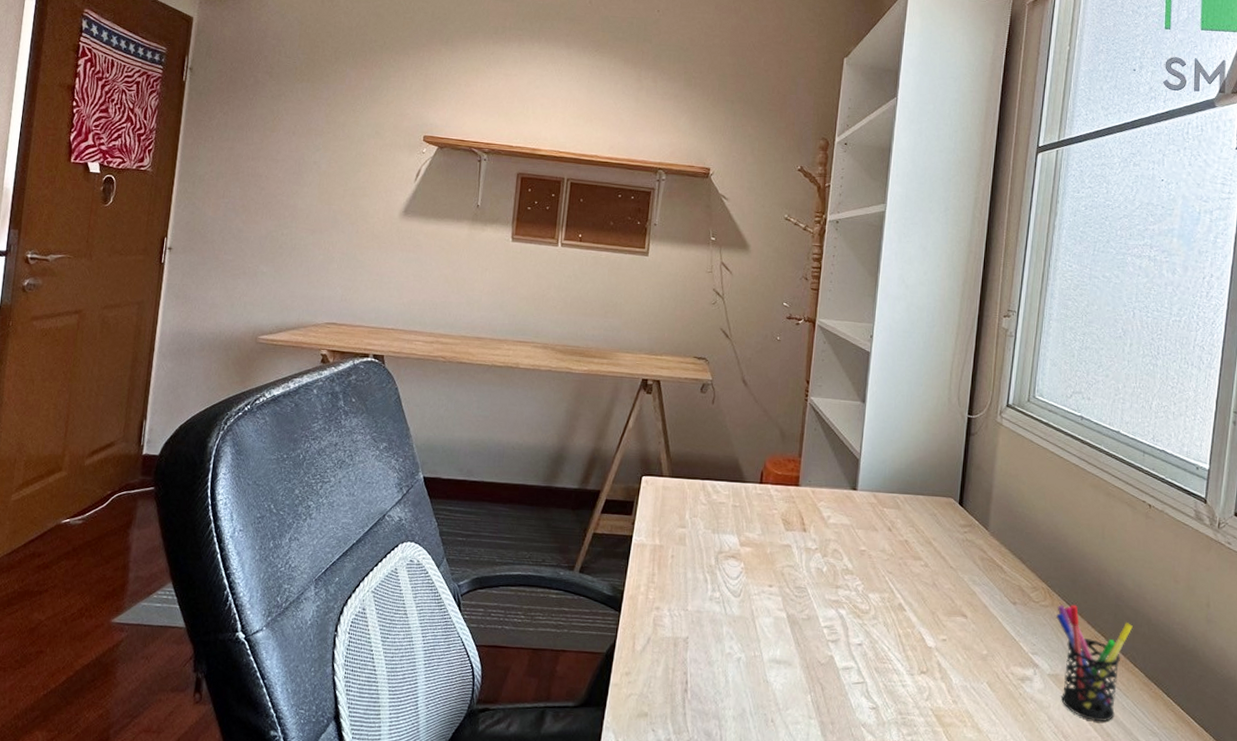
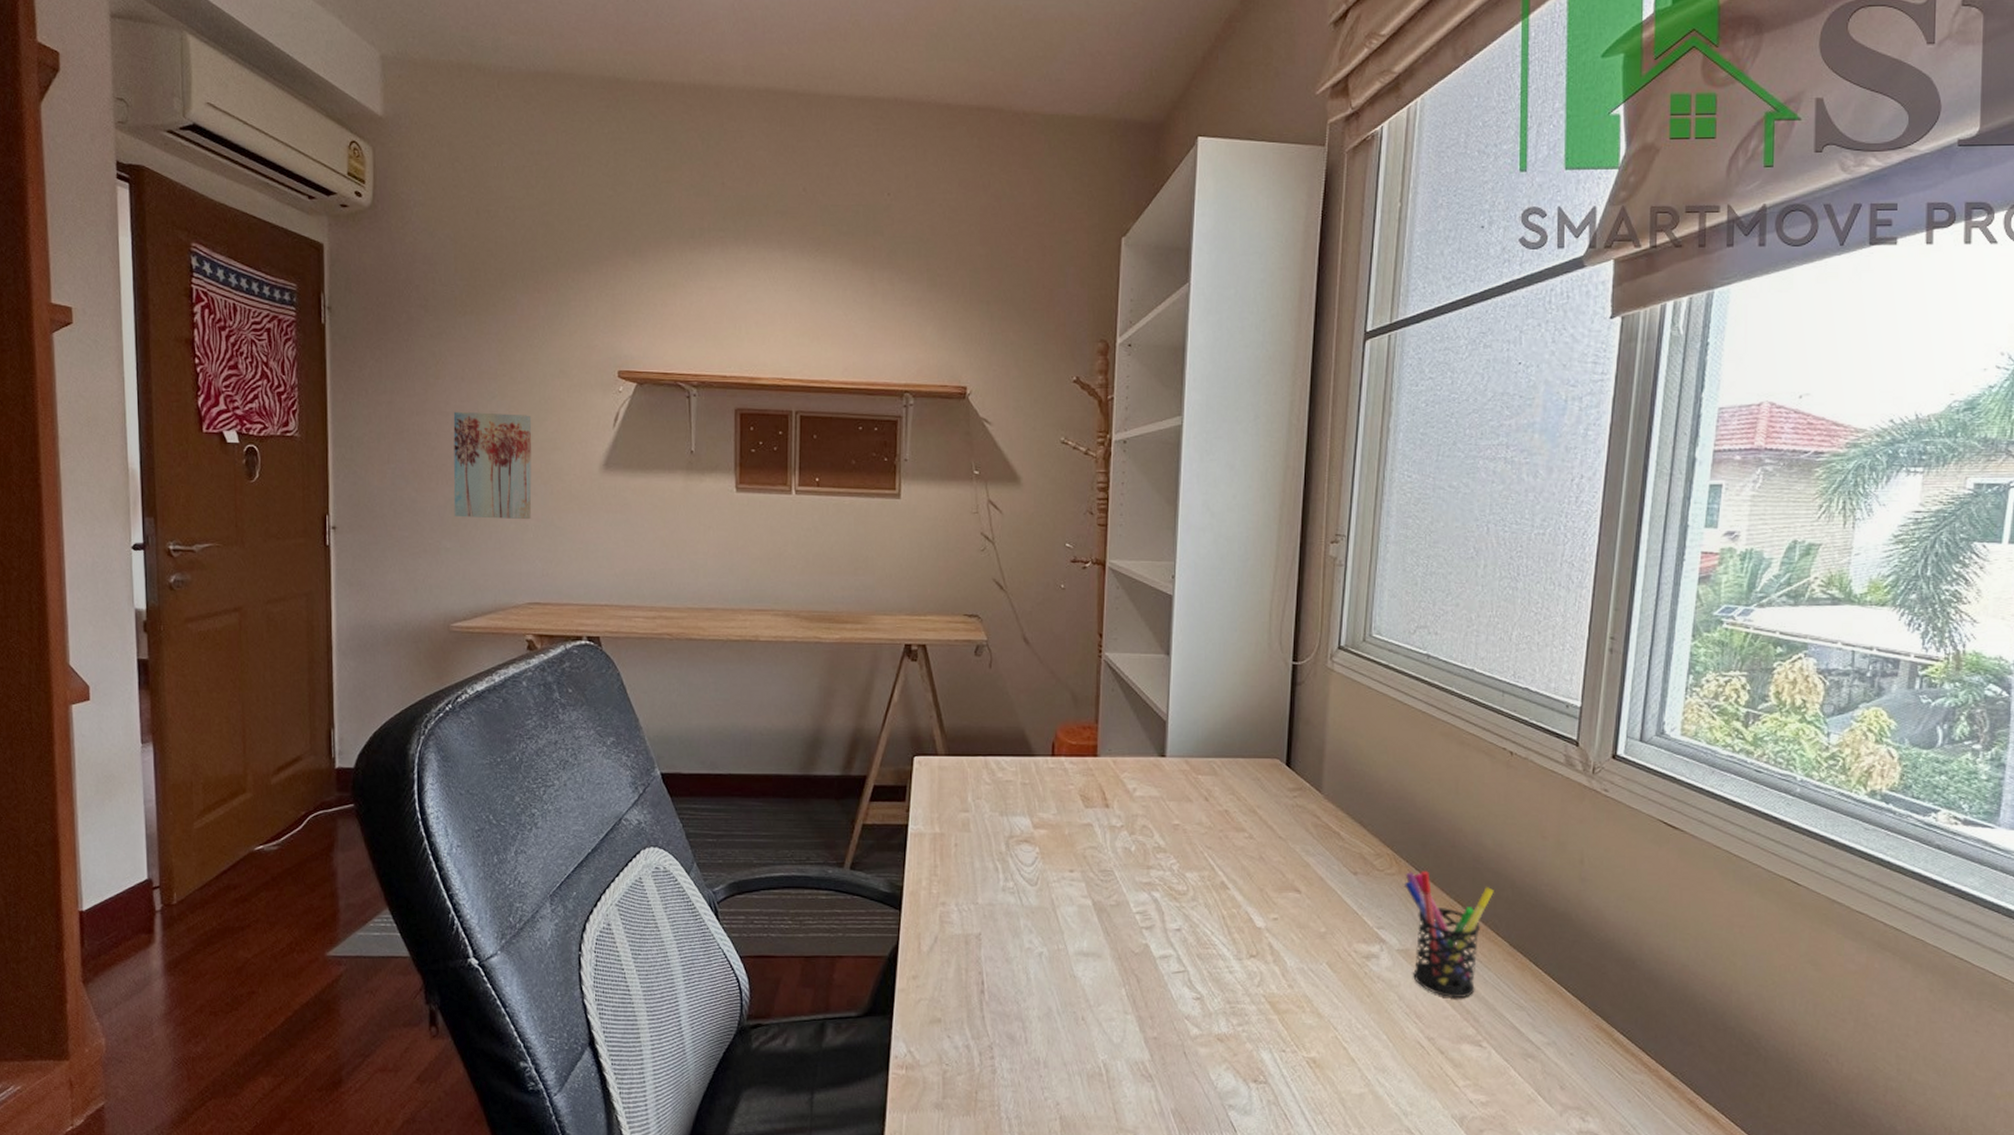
wall art: none [272,159,348,253] -> present [453,411,532,520]

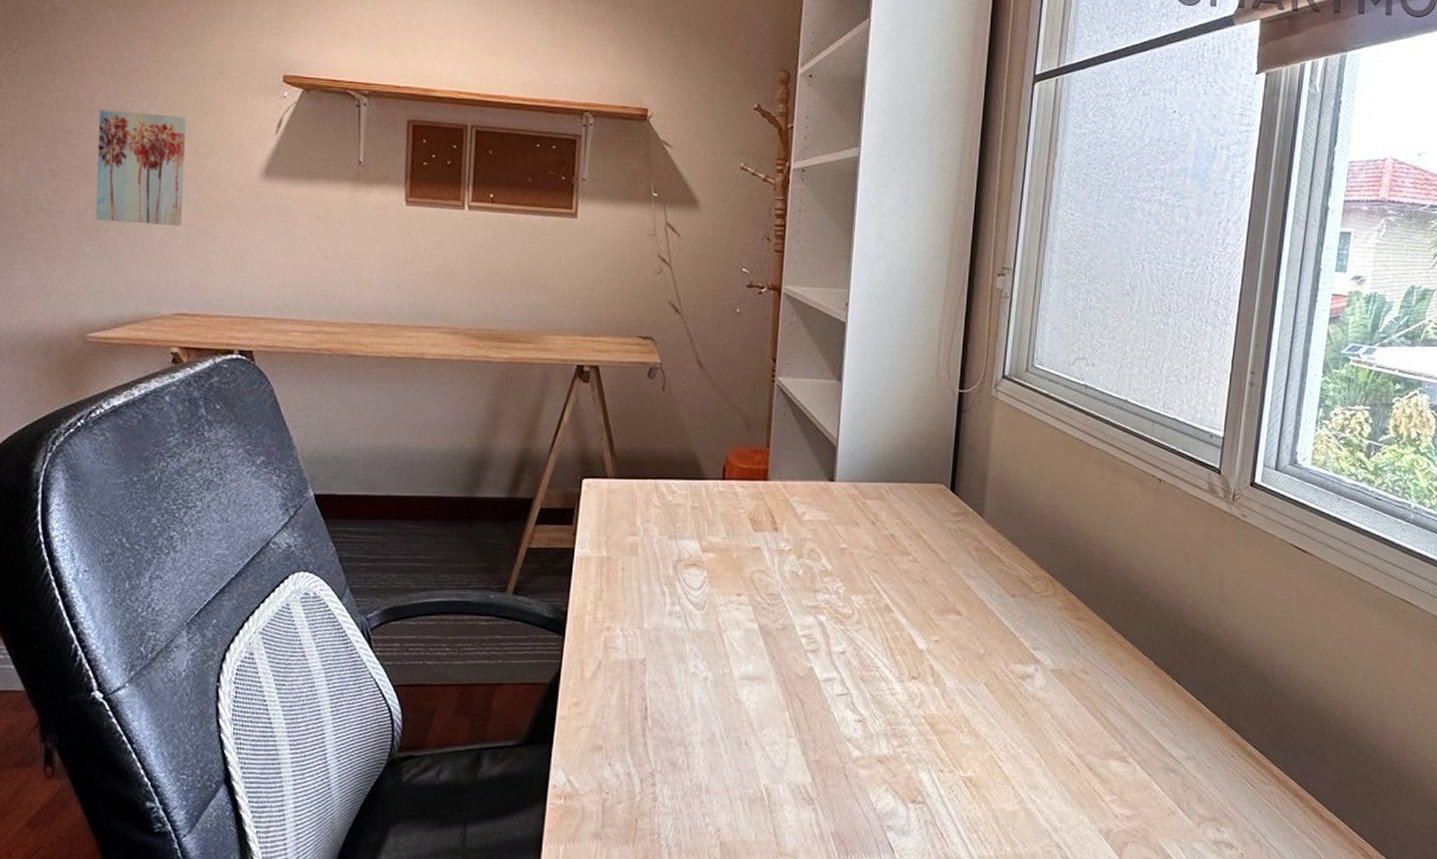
pen holder: present [1405,871,1494,997] -> none [1059,593,1142,715]

